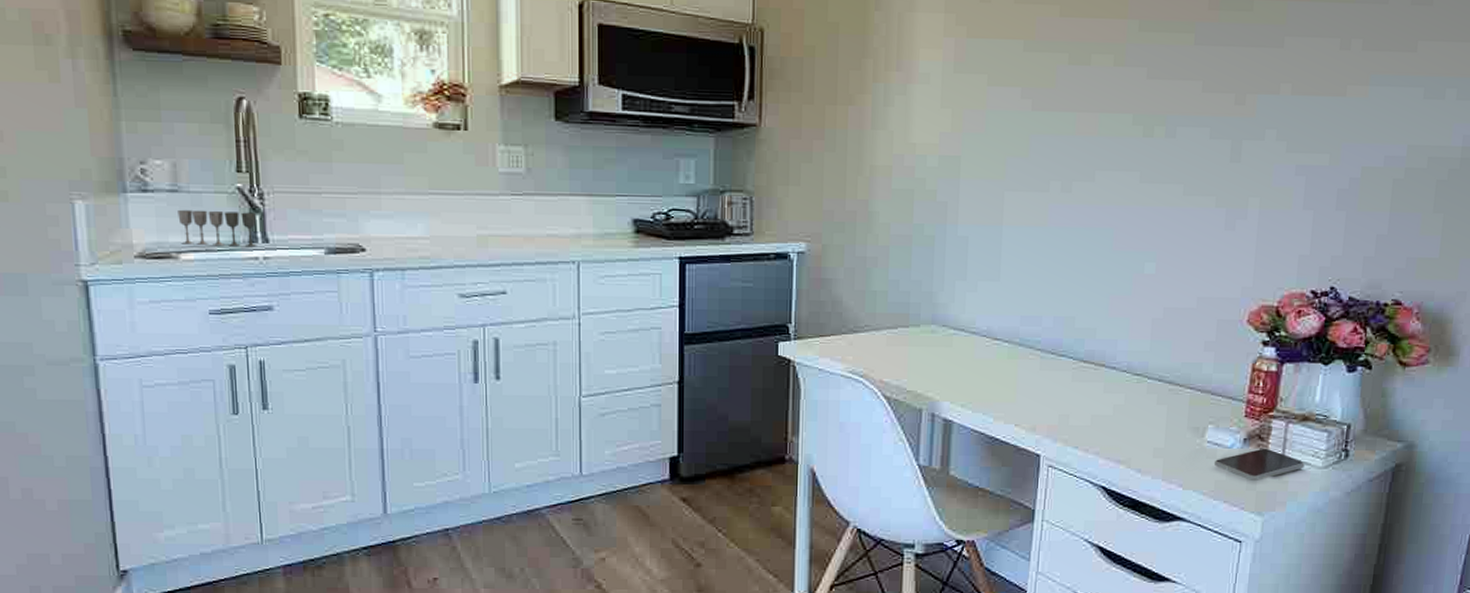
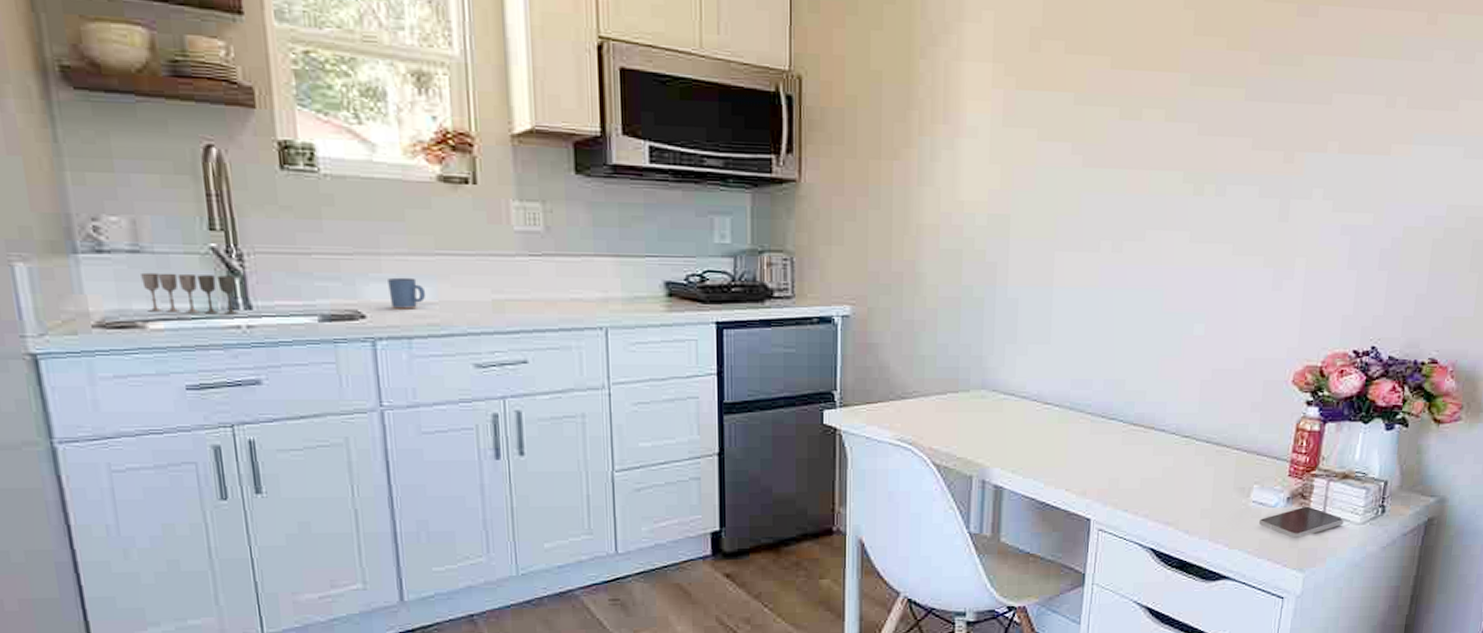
mug: none [386,214,419,244] -> present [388,277,426,309]

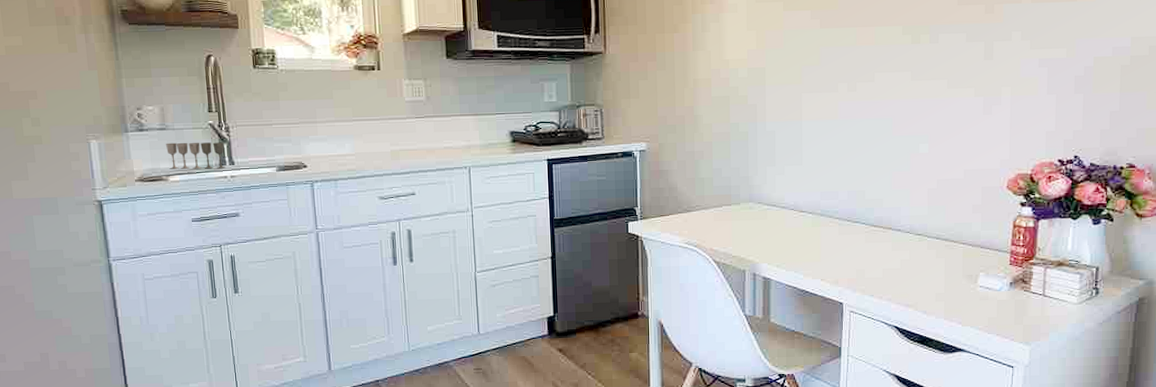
mug: present [388,277,426,309] -> none [322,137,347,160]
mobile phone: present [1258,506,1344,539] -> none [986,289,1062,317]

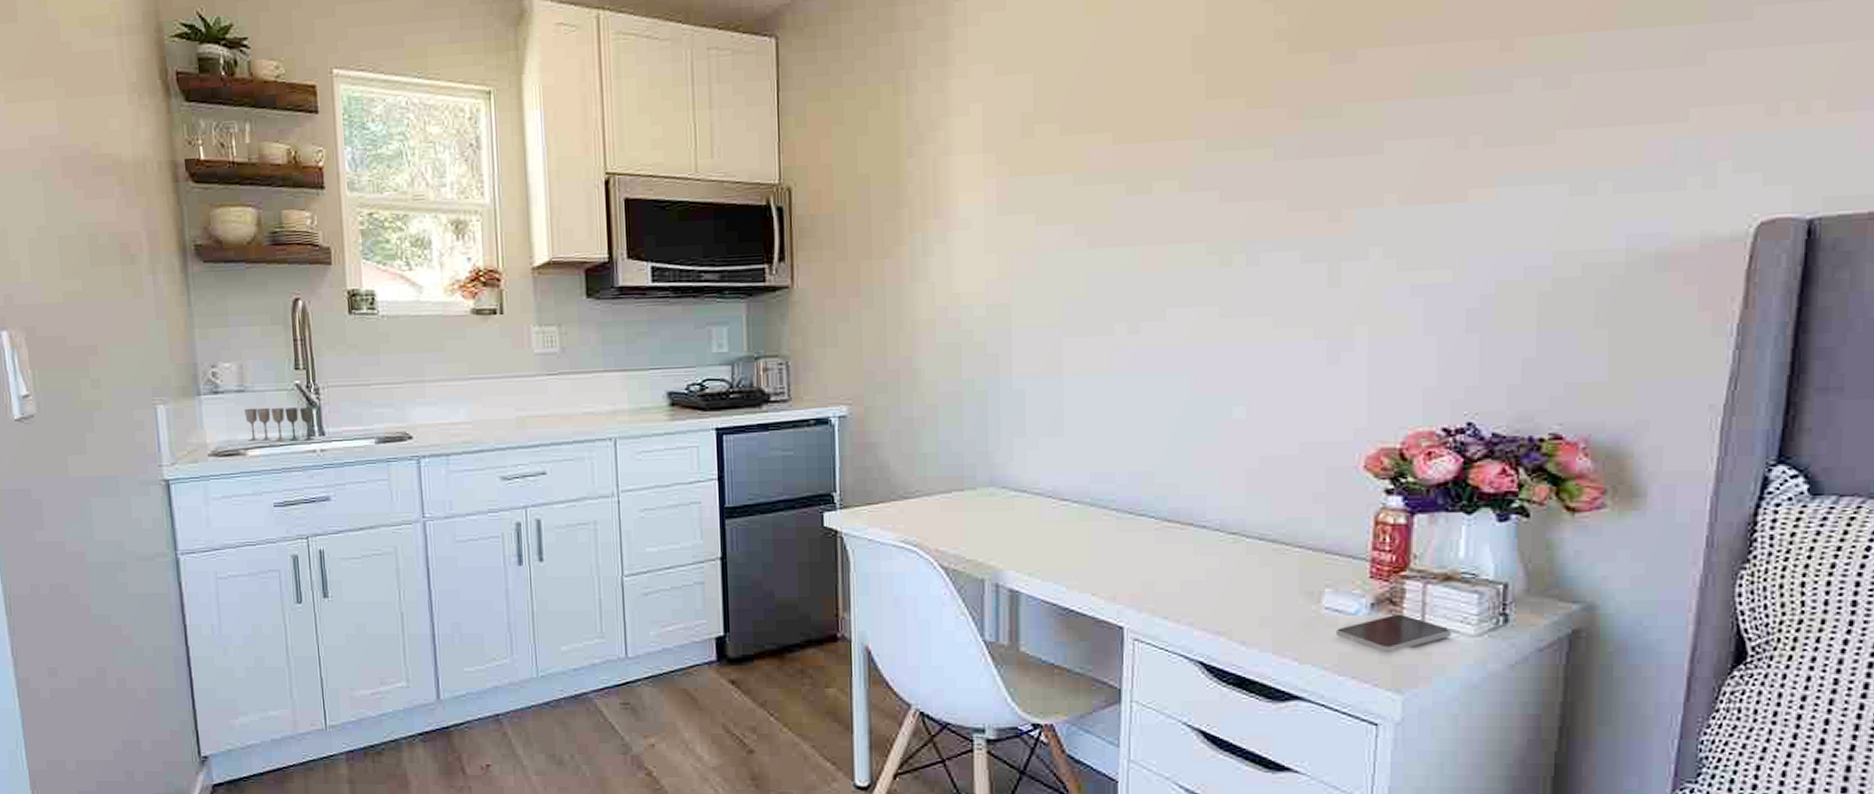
mobile phone: none [986,289,1062,317] -> present [1335,613,1452,654]

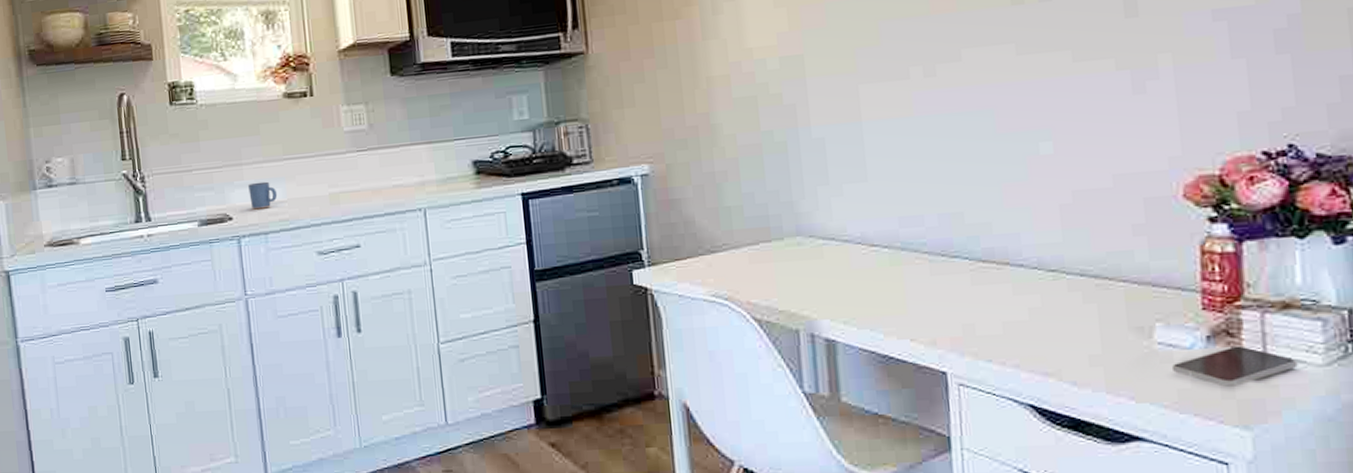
wine glass: present [244,407,315,442] -> none [76,195,142,231]
mug: none [430,401,461,430] -> present [248,181,278,210]

